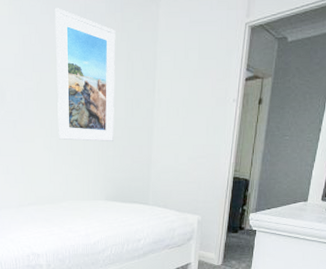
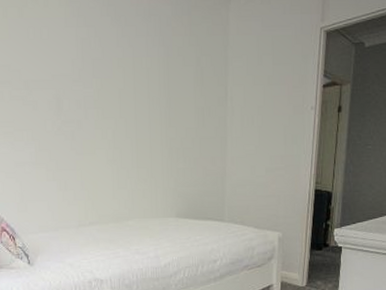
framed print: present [54,8,116,142] -> none [115,10,184,153]

